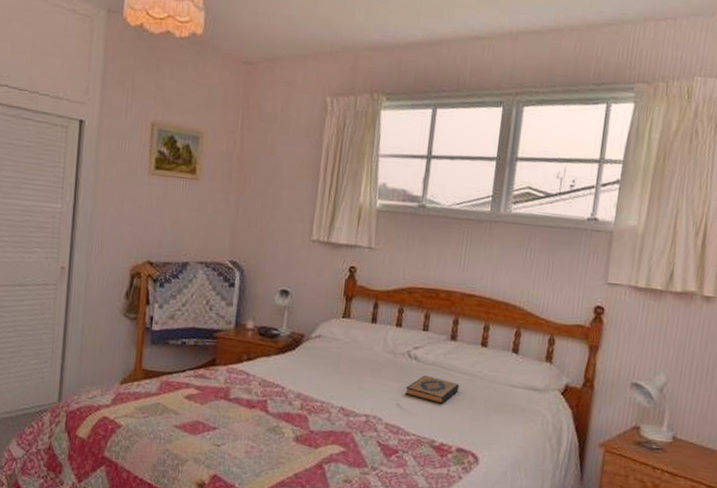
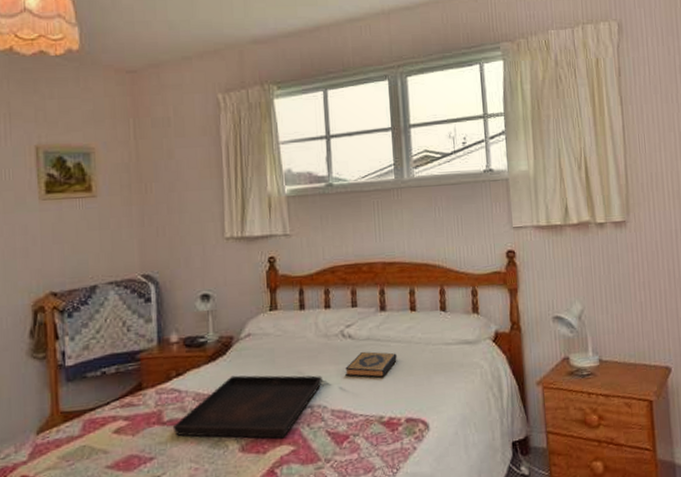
serving tray: none [237,370,382,439] -> present [172,375,322,439]

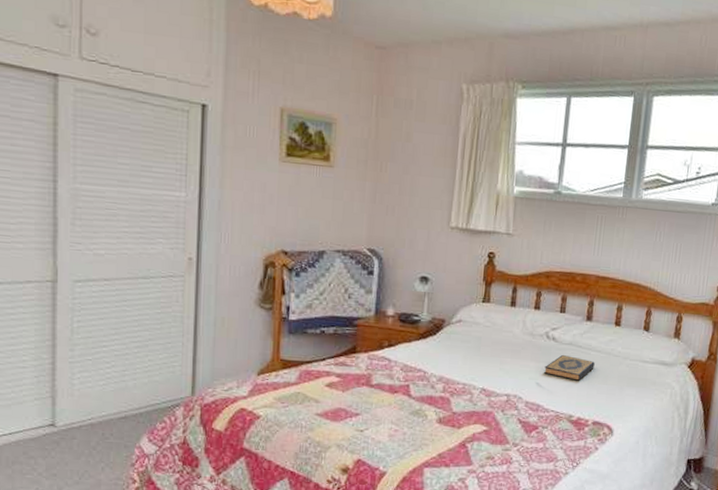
serving tray: present [172,375,322,439] -> none [379,355,522,419]

